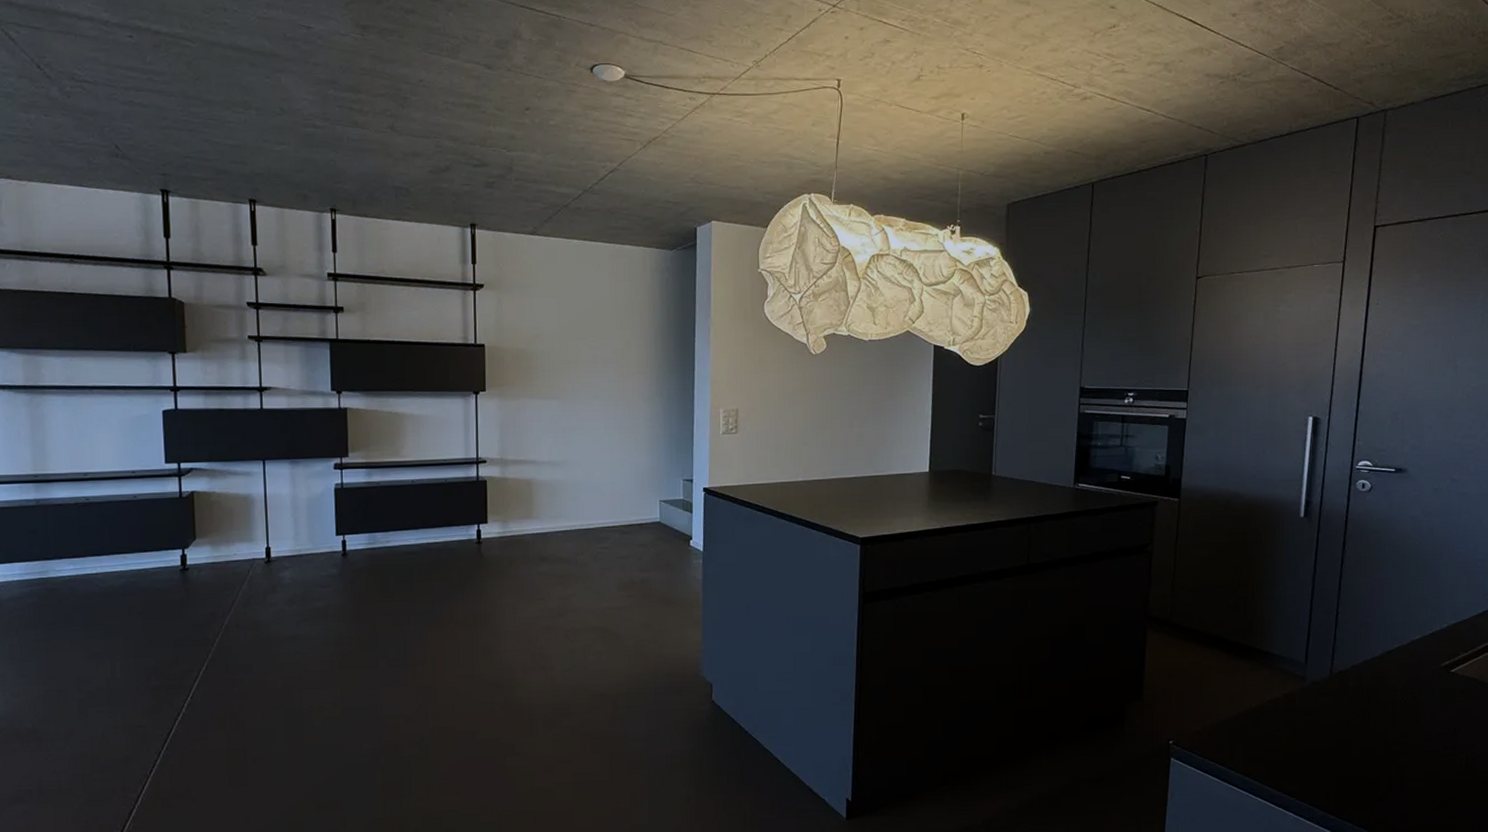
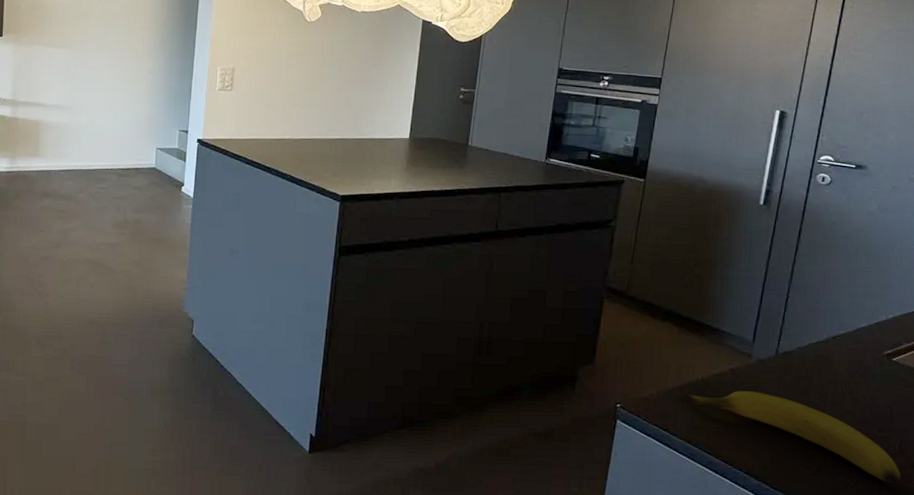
banana: none [1238,715,1470,804] -> present [683,390,901,485]

